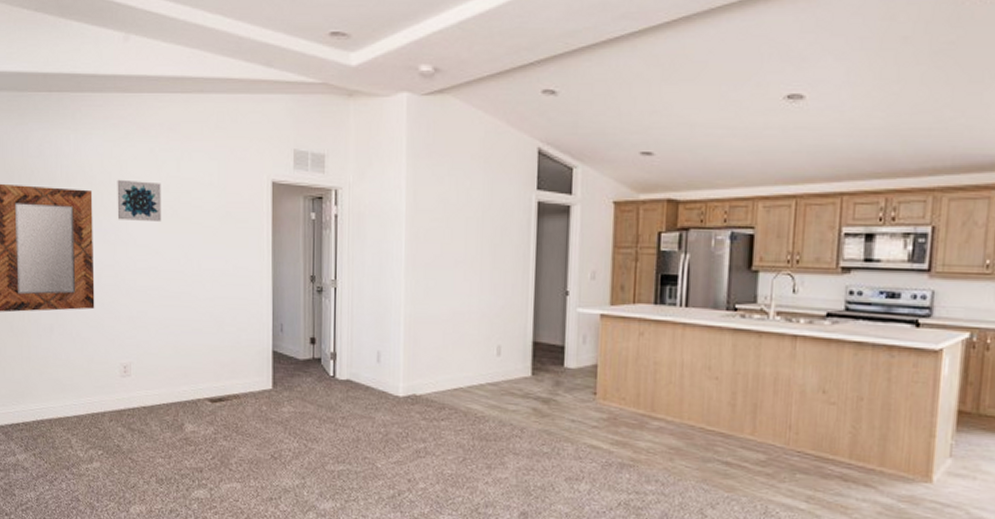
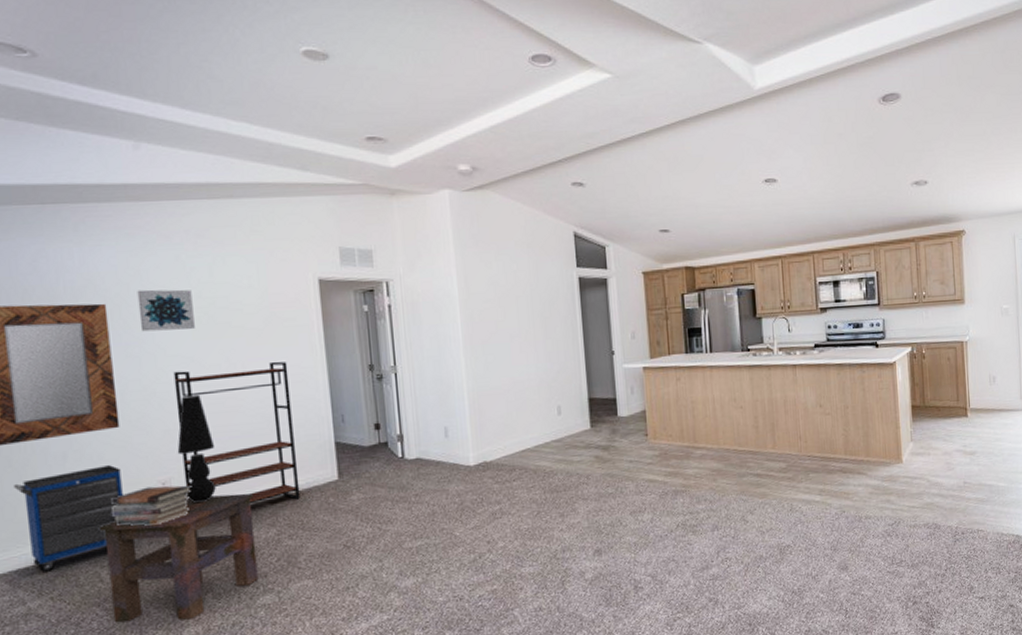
cabinet: none [12,342,93,431] -> present [12,465,123,572]
side table: none [73,384,197,498] -> present [100,493,259,623]
book stack: none [82,368,147,406] -> present [111,485,193,526]
table lamp: none [138,286,169,391] -> present [177,394,216,504]
bookshelf: none [140,261,237,403] -> present [173,361,301,504]

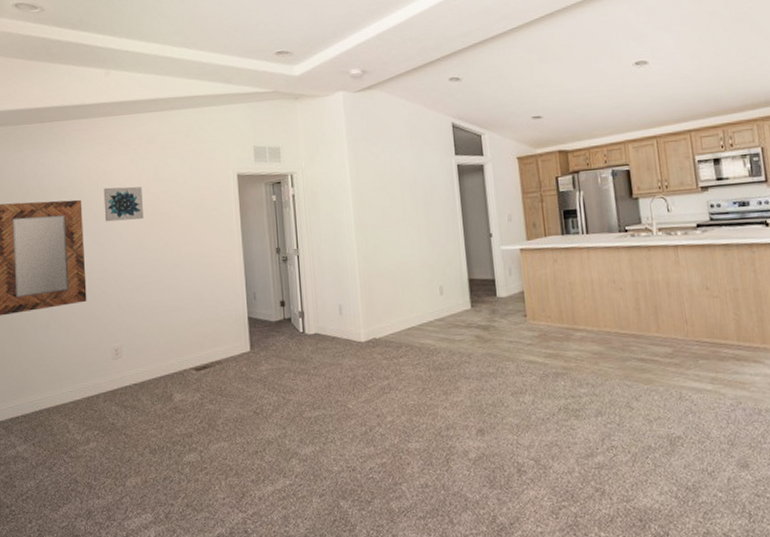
cabinet: present [12,465,123,572] -> none [12,333,87,422]
side table: present [100,493,259,623] -> none [69,360,185,471]
book stack: present [111,485,193,526] -> none [78,352,137,387]
bookshelf: present [173,361,301,504] -> none [127,246,220,371]
table lamp: present [177,394,216,504] -> none [127,274,155,368]

